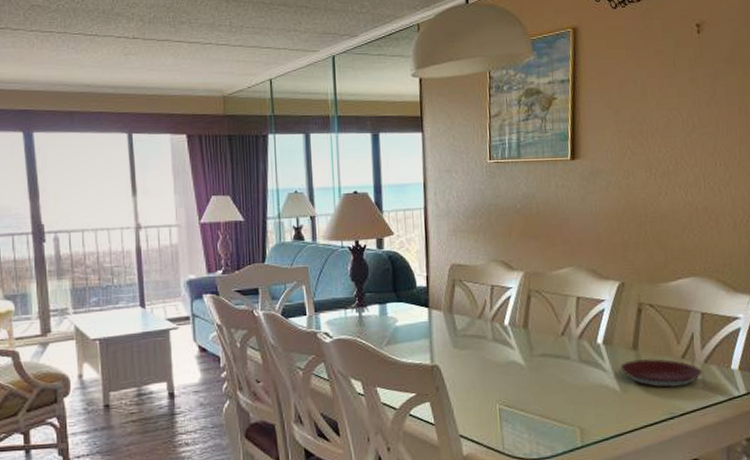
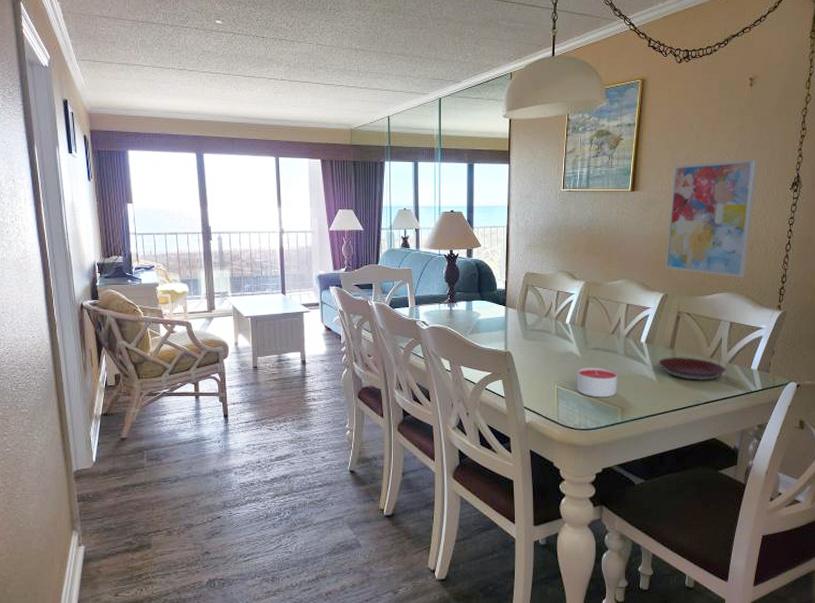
candle: none [523,378,573,417] -> present [577,367,618,398]
wall art: none [618,117,715,259] -> present [665,159,757,278]

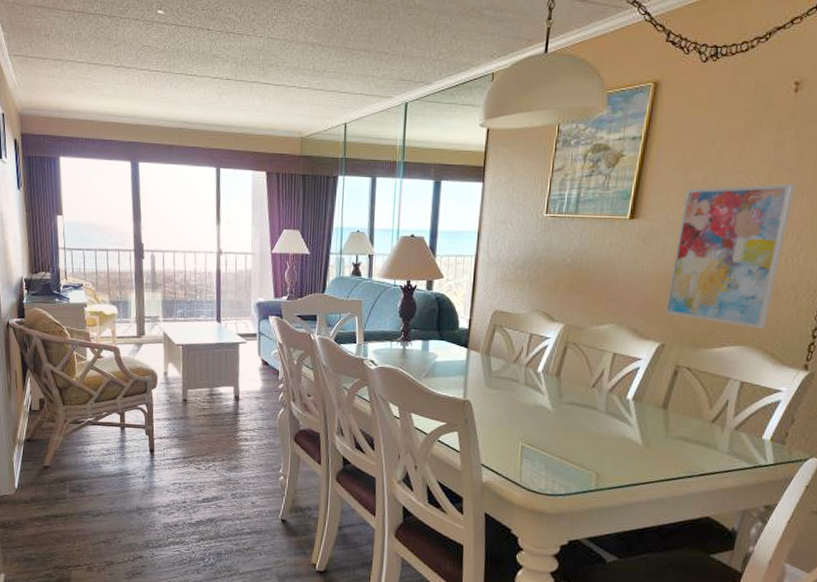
candle: present [577,367,618,398] -> none [545,424,596,461]
plate: present [658,356,727,382] -> none [646,418,732,449]

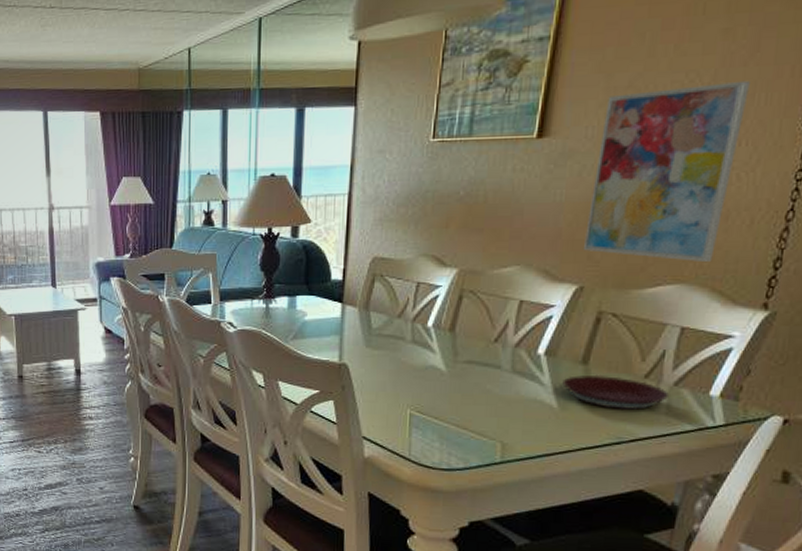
plate: none [646,418,732,449] -> present [562,374,670,411]

